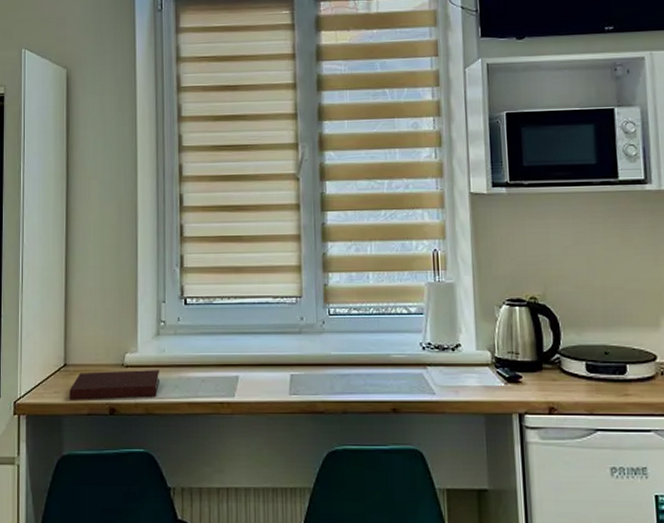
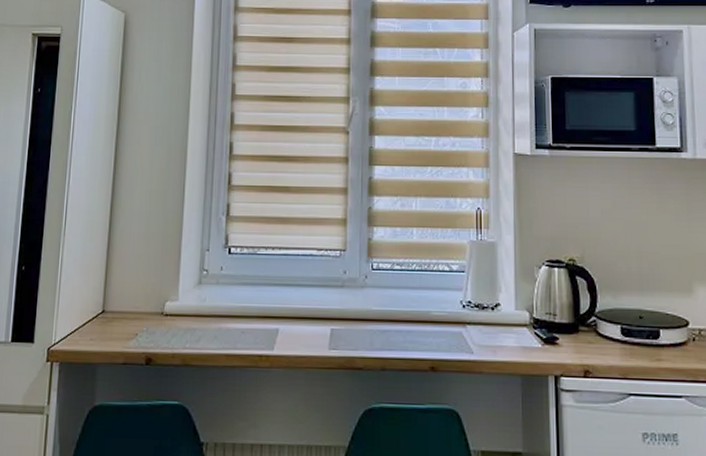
notebook: present [69,370,160,400] -> none [105,319,200,349]

